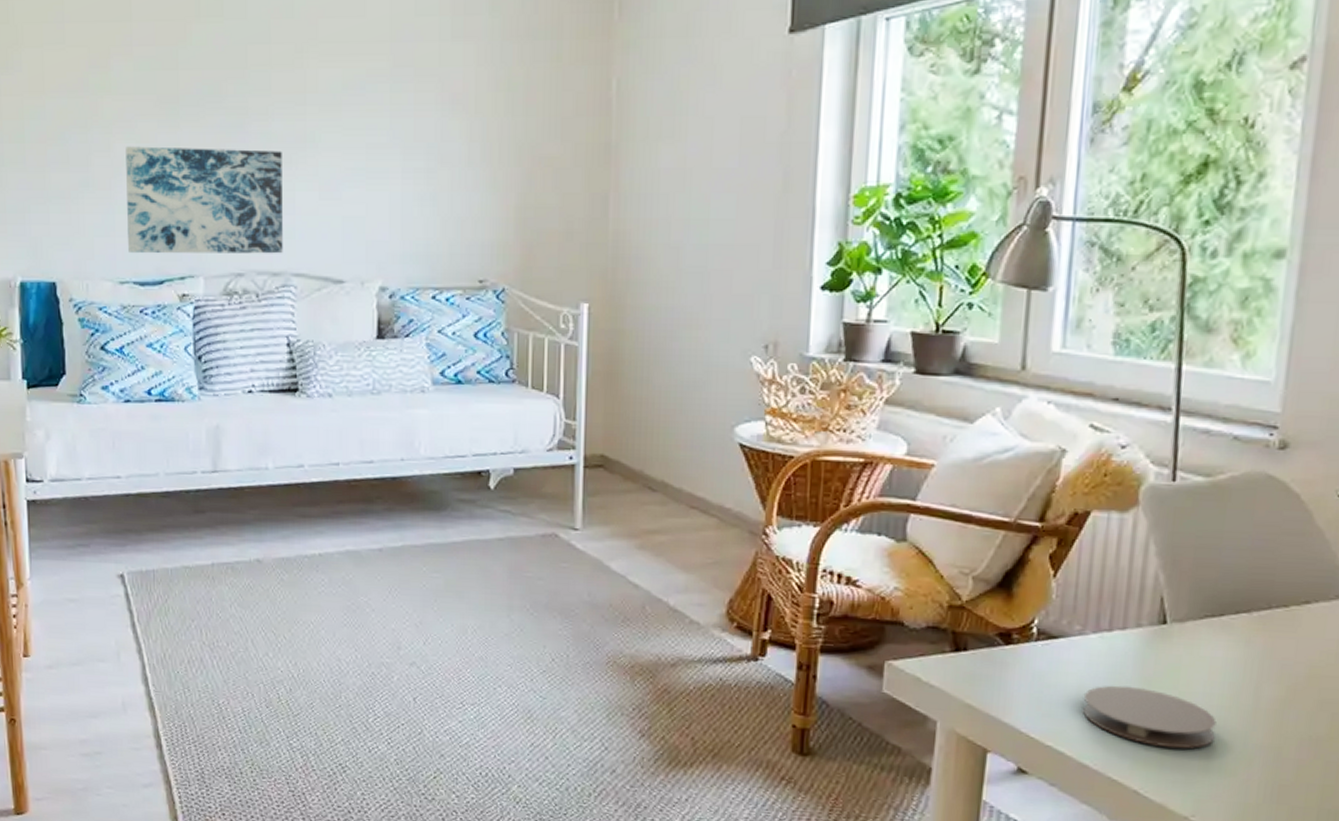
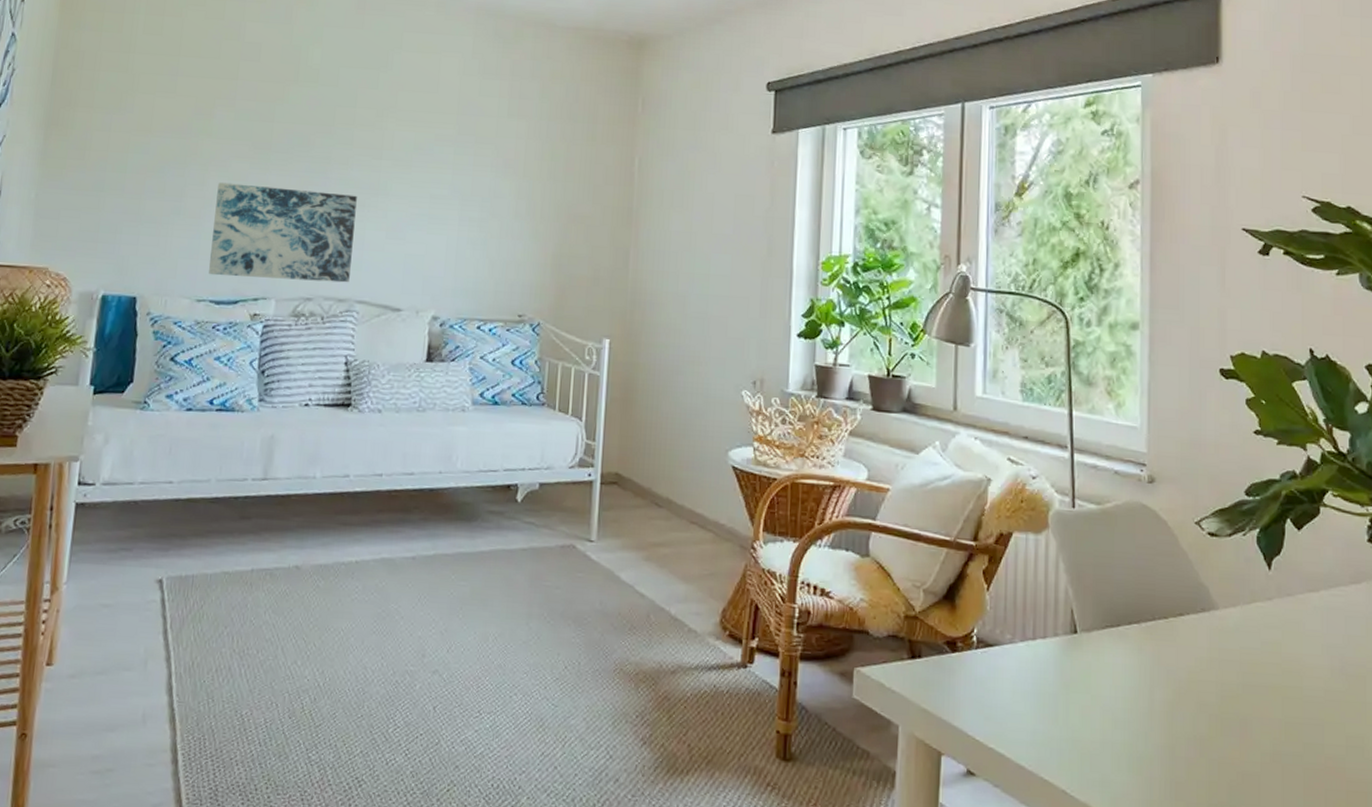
coaster: present [1083,685,1217,749] -> none [1017,690,1122,749]

